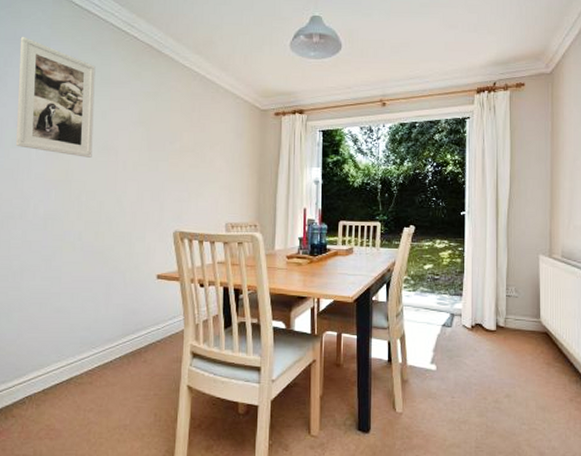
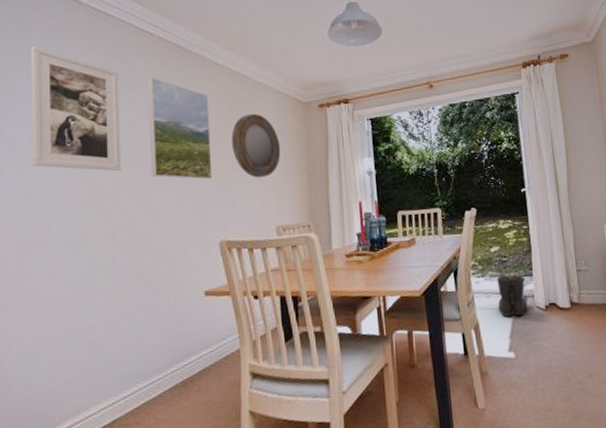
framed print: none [117,75,175,173] -> present [147,78,213,179]
home mirror: none [192,115,236,177] -> present [231,113,281,178]
boots: none [426,292,454,332] -> present [497,275,528,317]

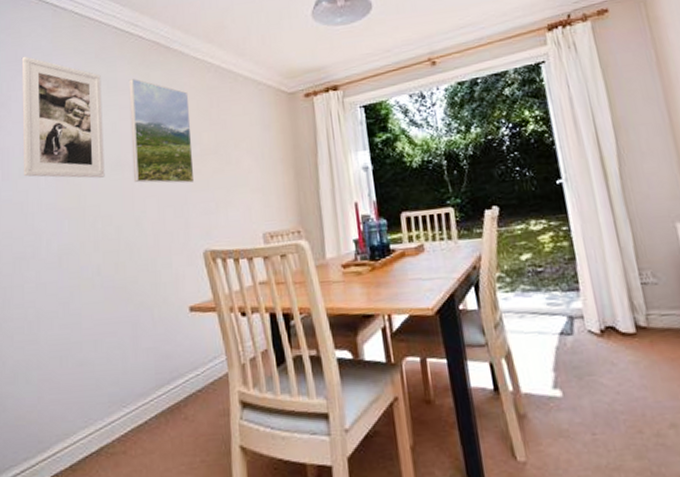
home mirror: present [231,113,281,178] -> none [213,108,266,180]
boots: present [497,275,528,317] -> none [531,289,577,343]

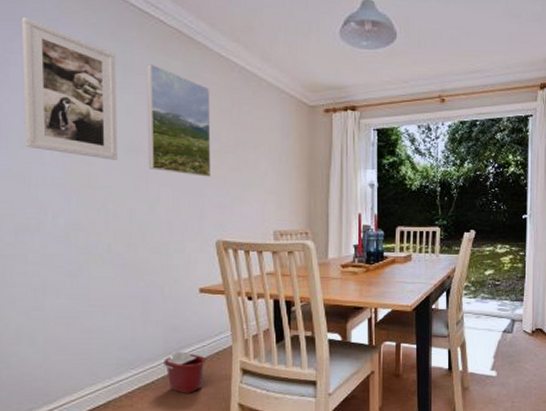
bucket: none [156,382,202,435] -> present [163,351,207,394]

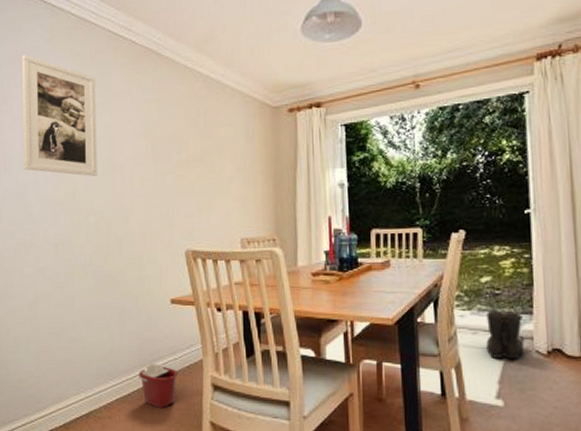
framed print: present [146,64,211,177] -> none [121,83,180,187]
boots: none [486,298,515,338] -> present [486,310,524,360]

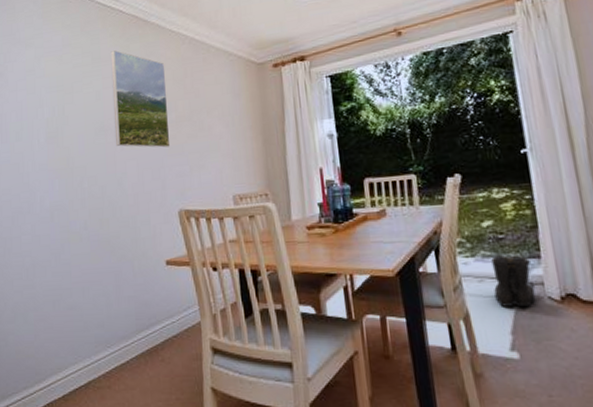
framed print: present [21,54,98,176] -> none [16,30,90,142]
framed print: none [121,83,180,187] -> present [110,50,171,148]
bucket: present [138,364,179,408] -> none [136,328,177,375]

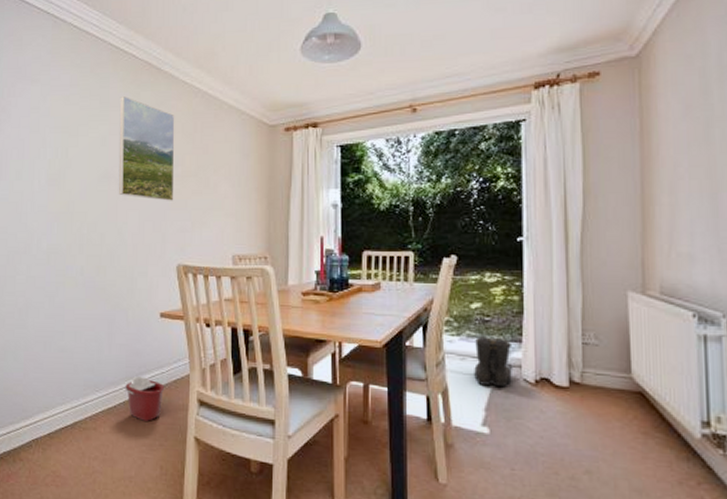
bucket: none [136,328,177,375] -> present [125,376,165,421]

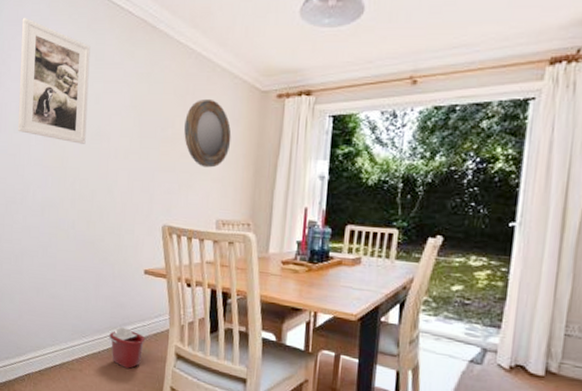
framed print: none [19,64,95,187] -> present [17,17,91,144]
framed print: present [118,96,175,201] -> none [109,54,168,162]
home mirror: none [194,135,242,203] -> present [184,98,232,168]
boots: present [474,337,512,388] -> none [447,319,490,371]

